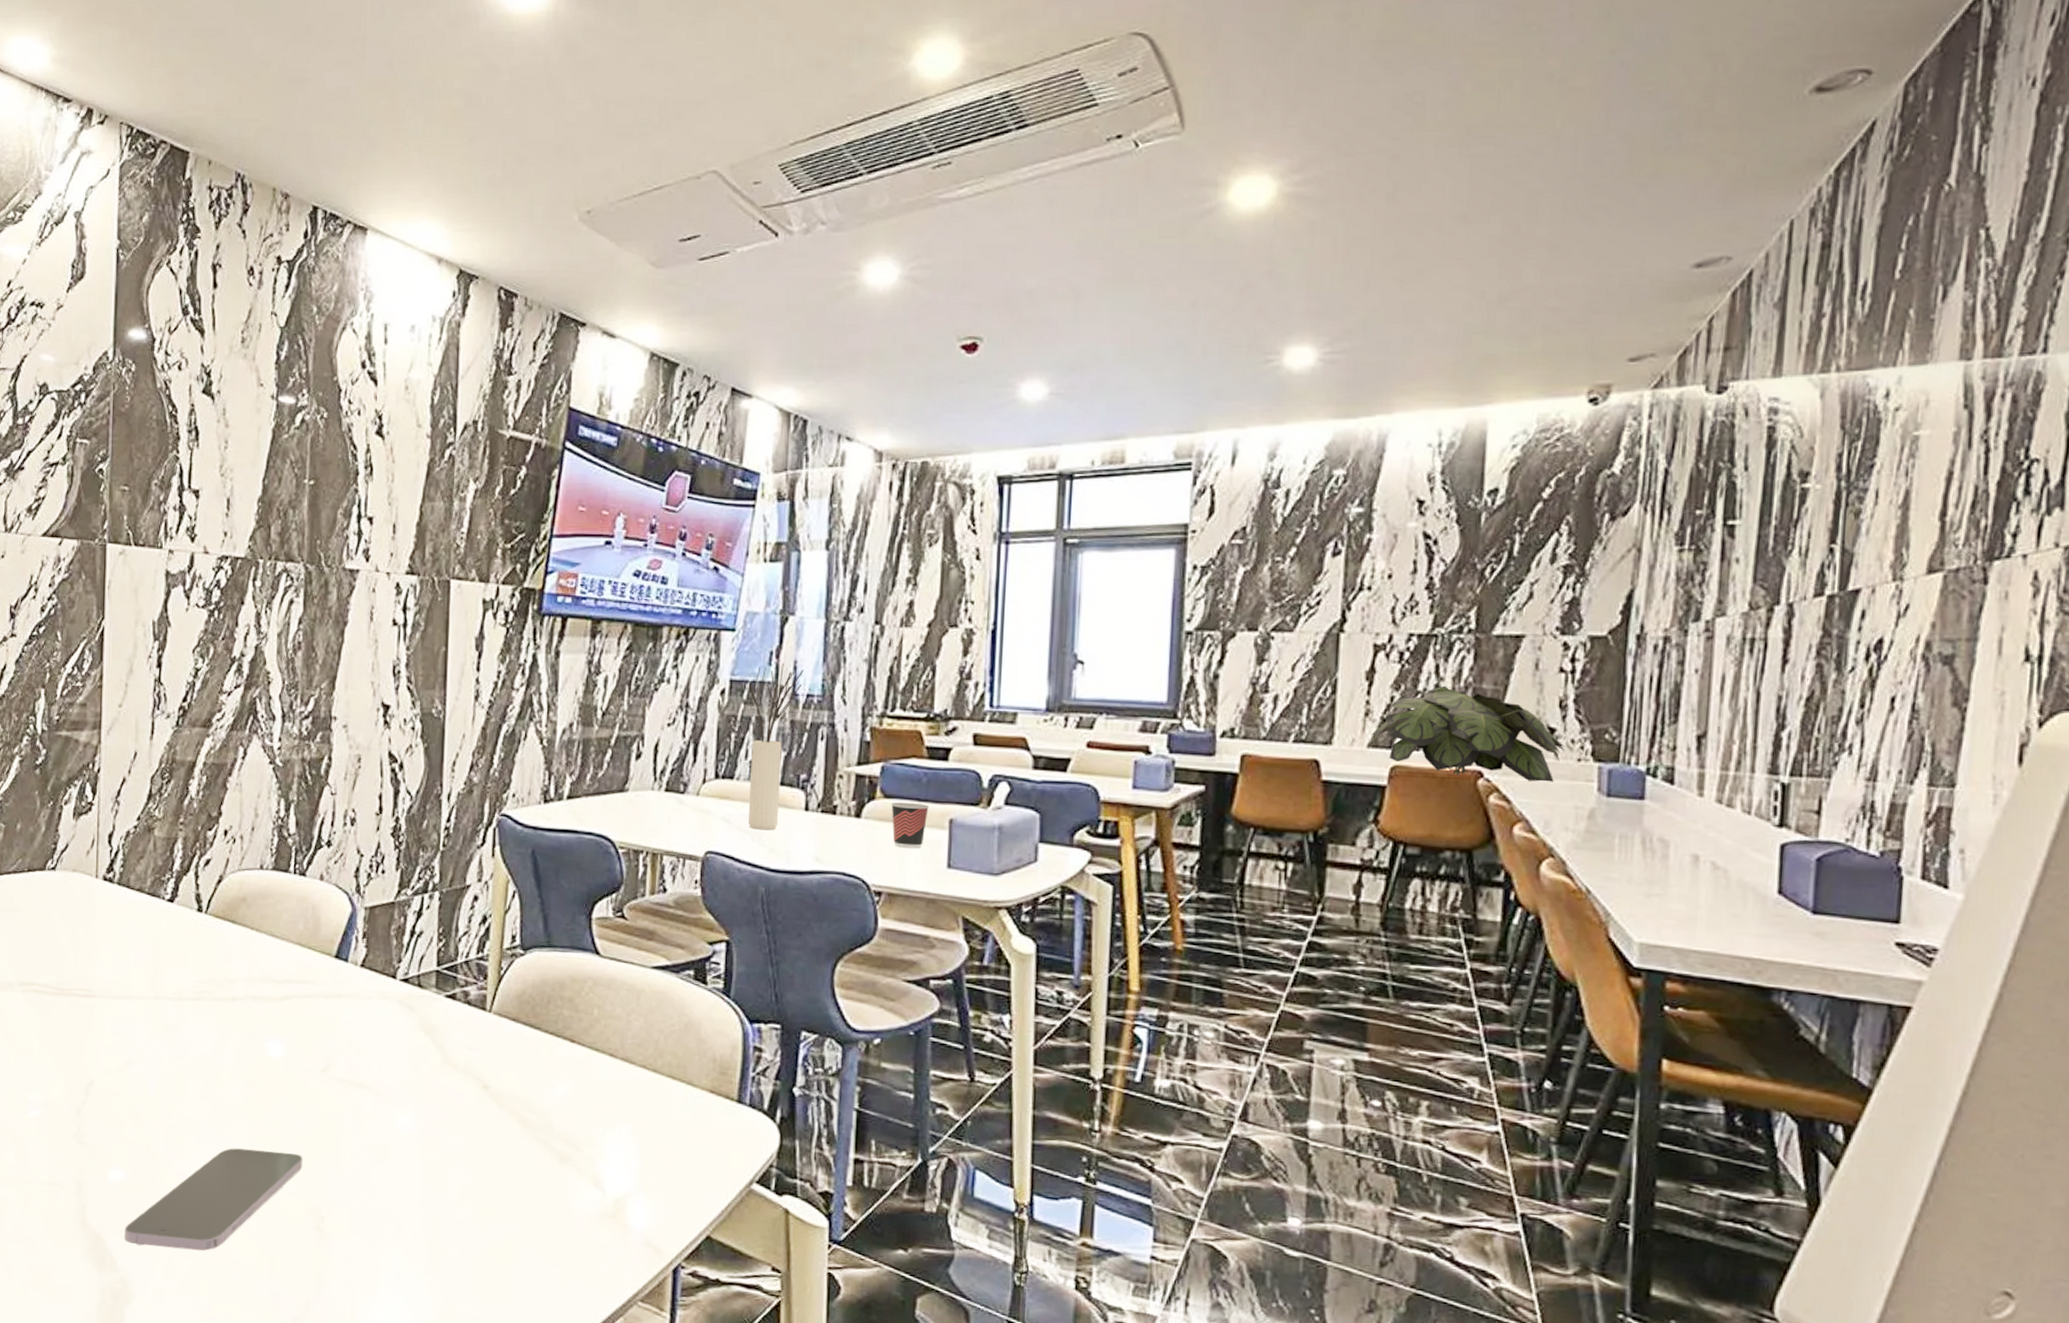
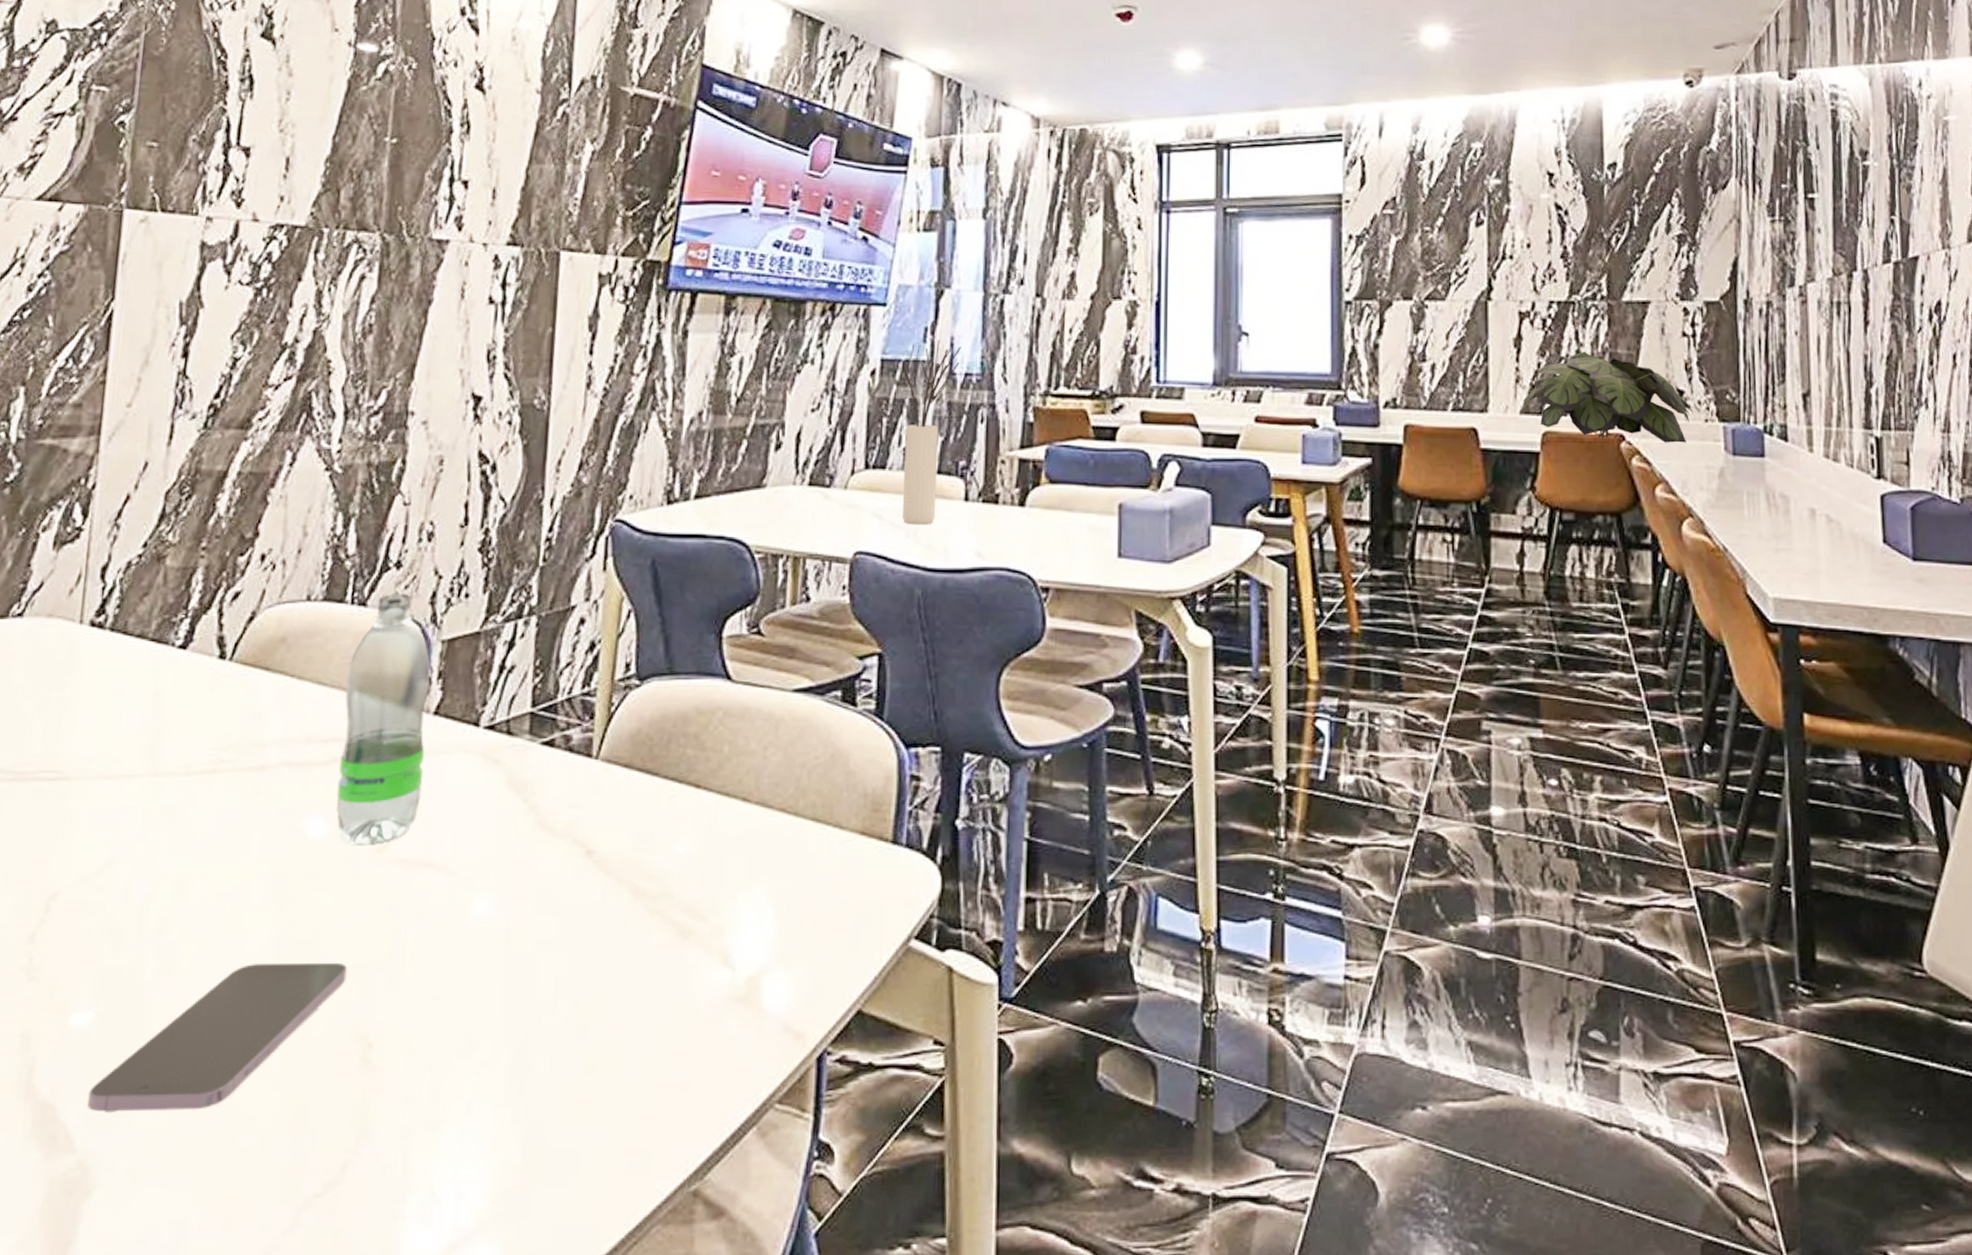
bottle: none [289,867,357,1066] -> present [336,594,431,846]
cup: present [891,802,929,849] -> none [1057,487,1097,539]

